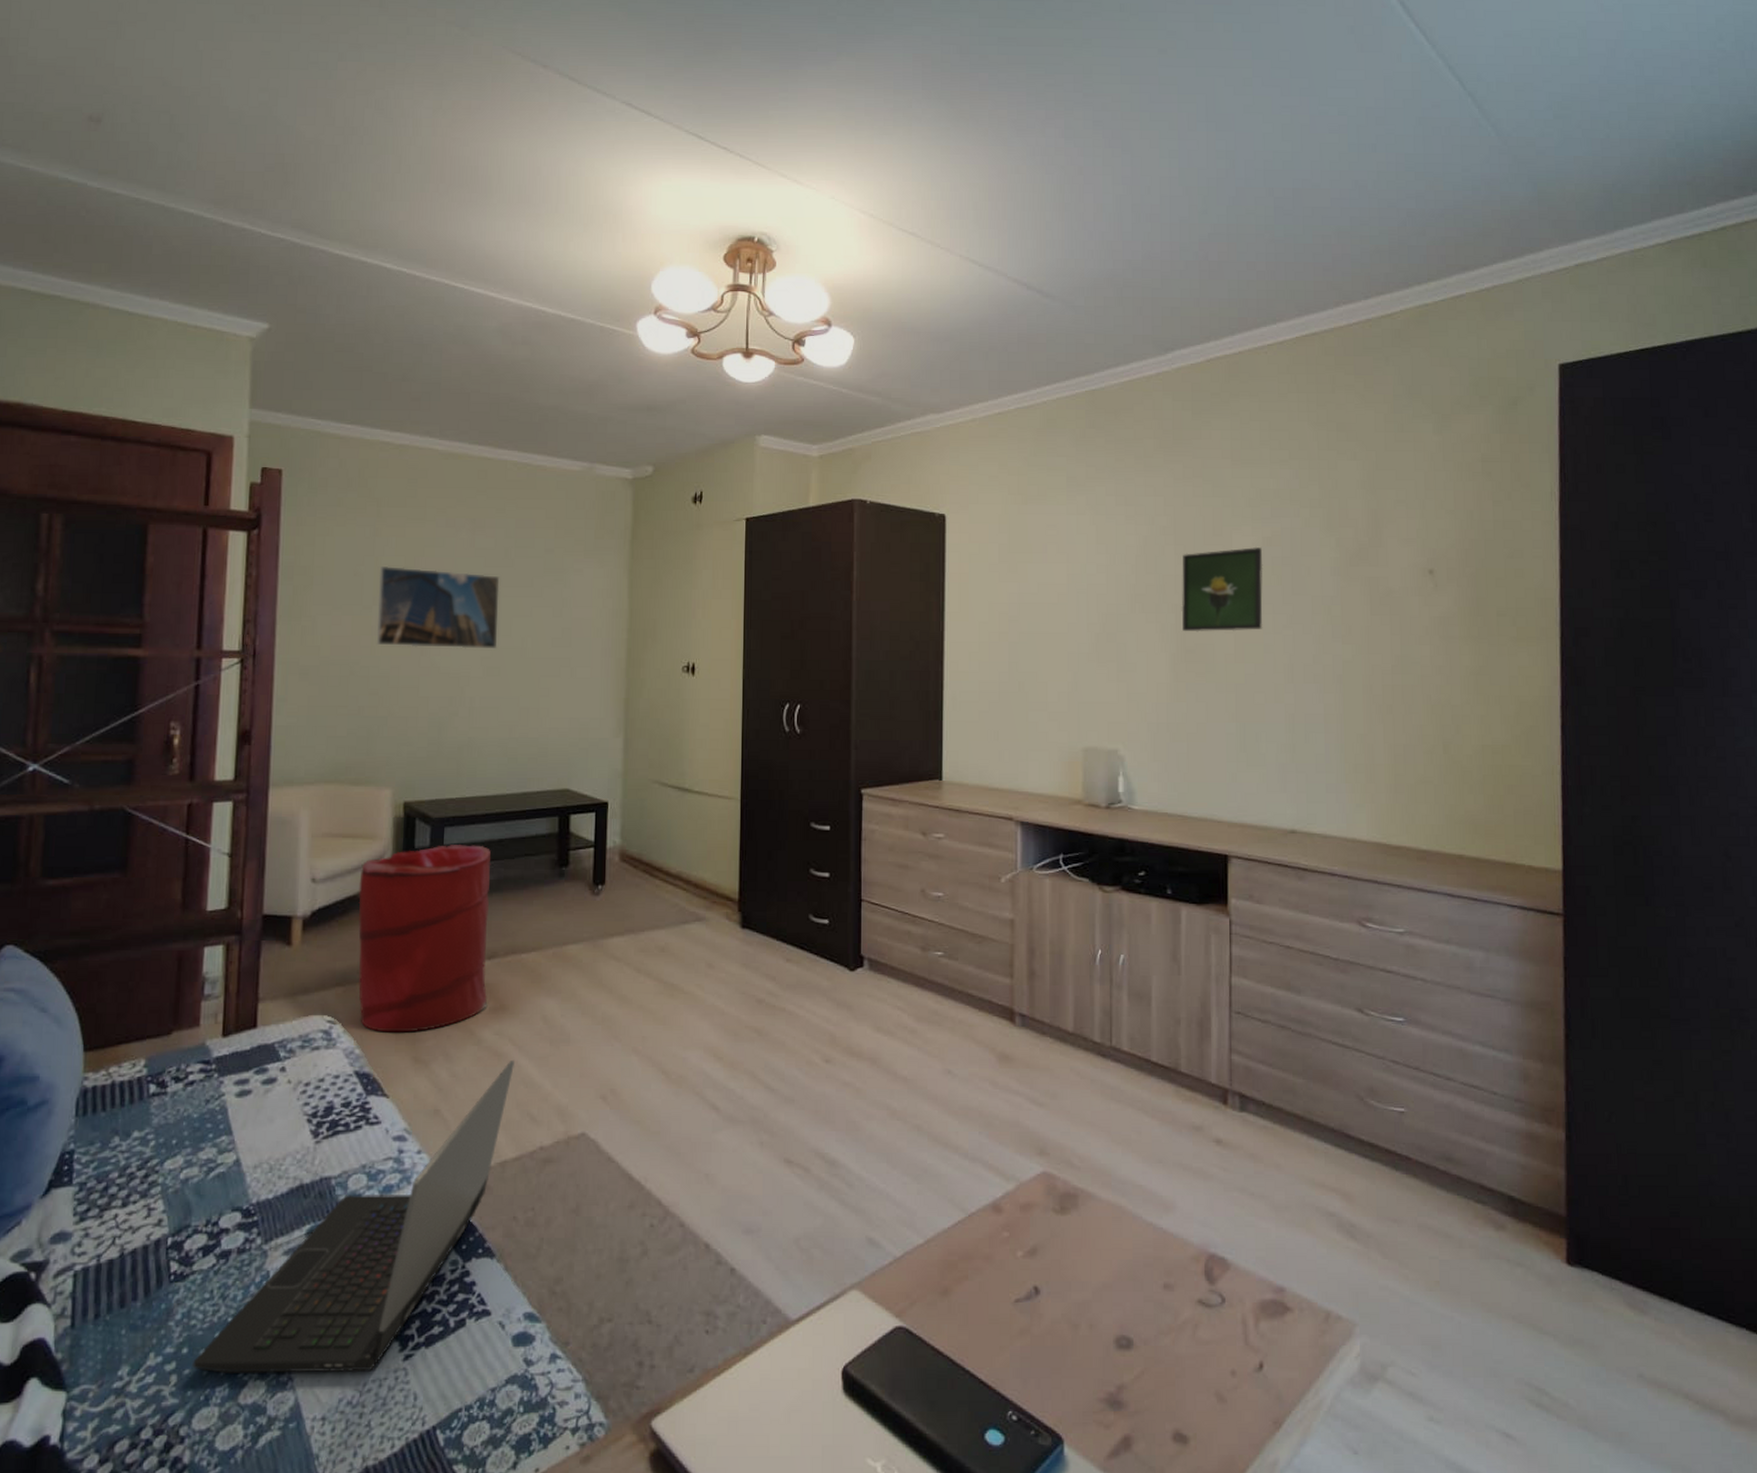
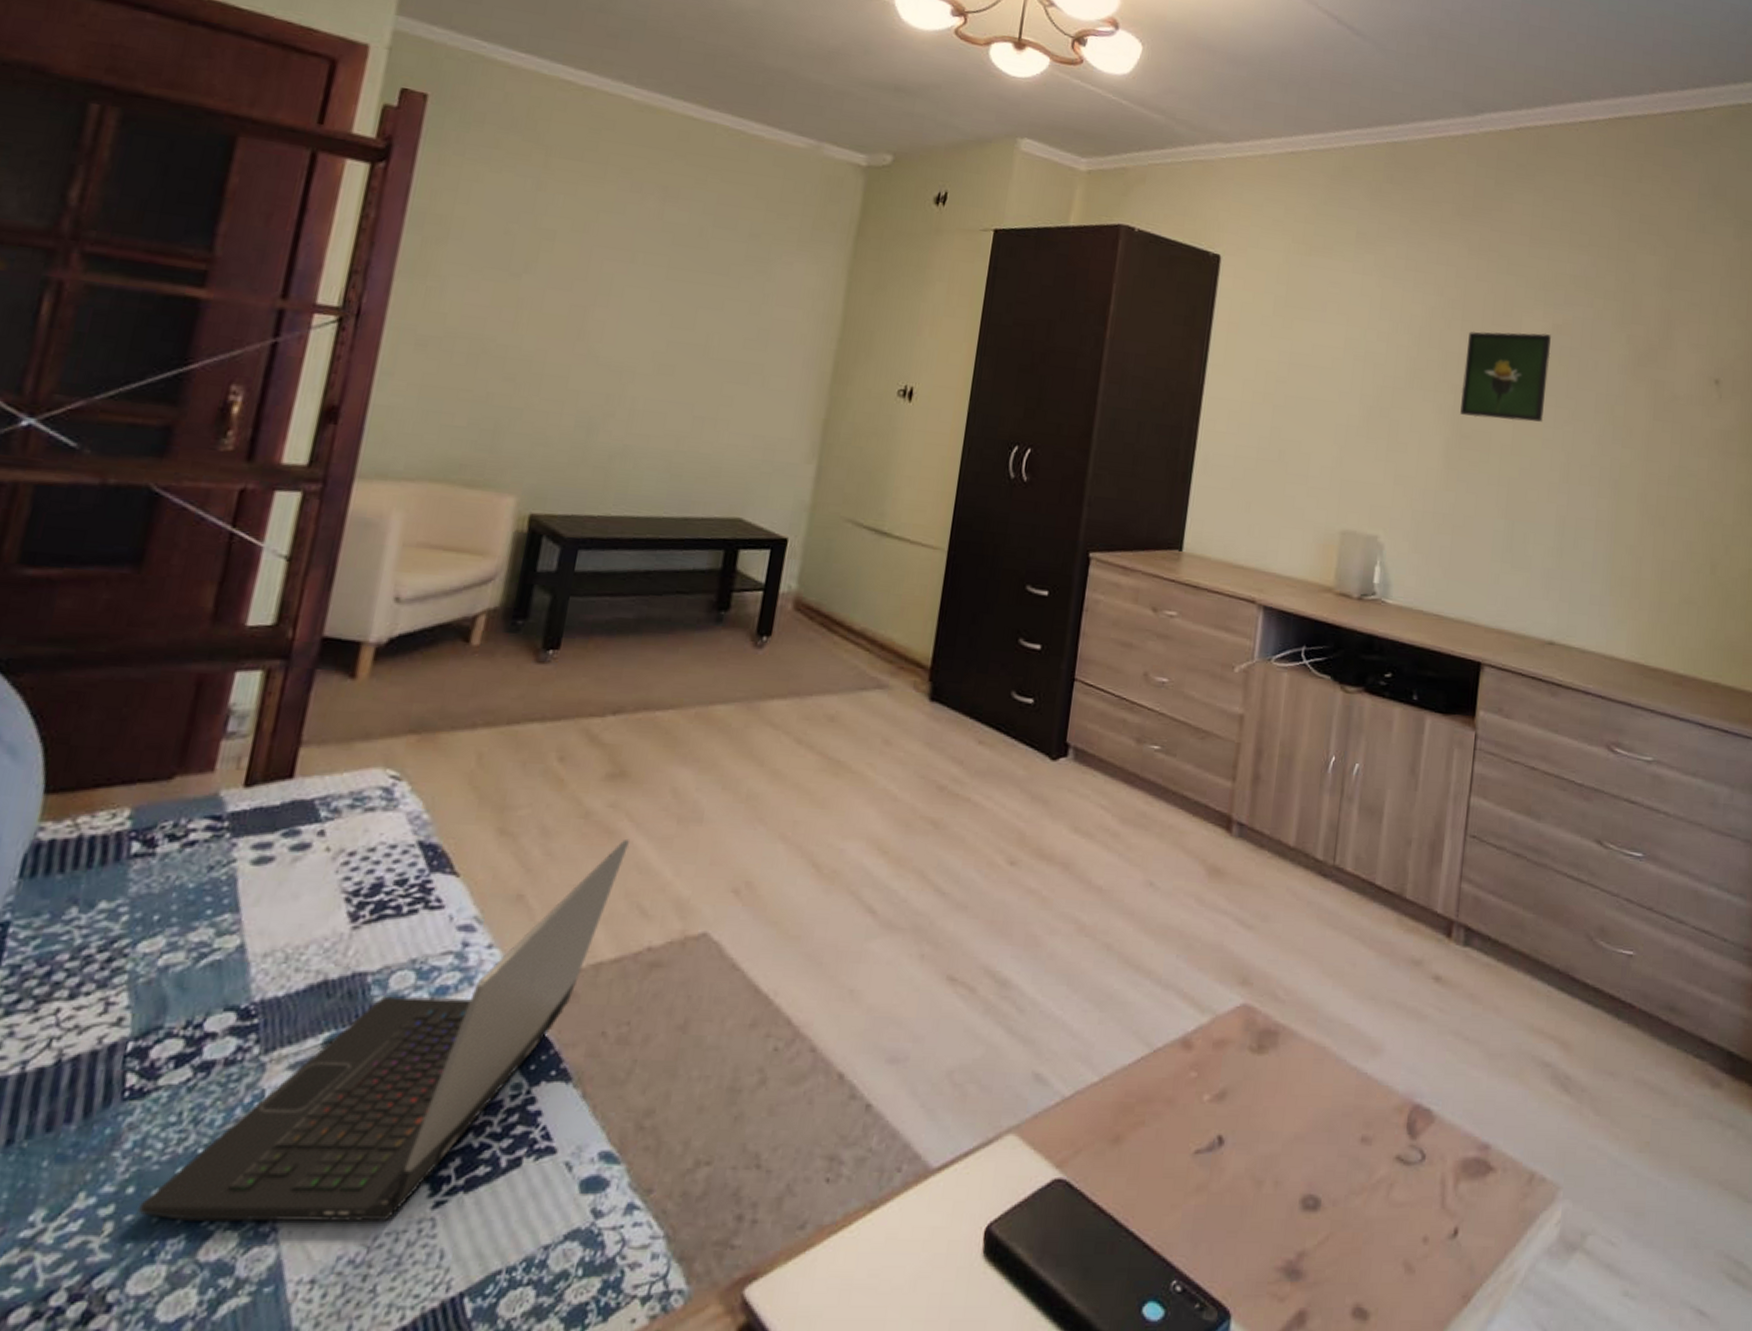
laundry hamper: present [358,845,490,1033] -> none [434,571,633,797]
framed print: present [377,565,500,649] -> none [522,227,689,344]

